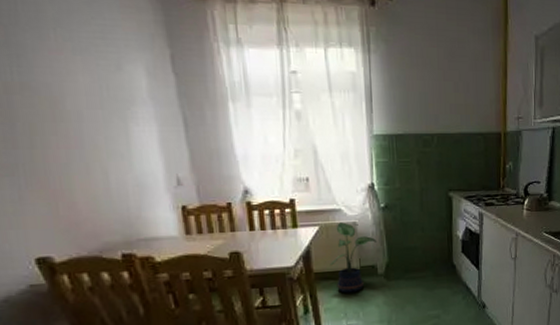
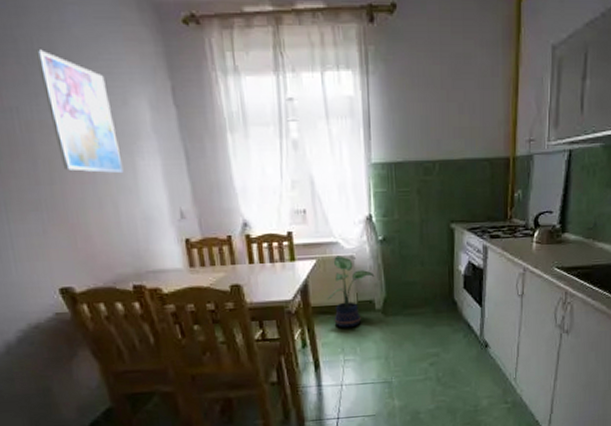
wall art: none [18,10,115,139] -> present [34,49,124,174]

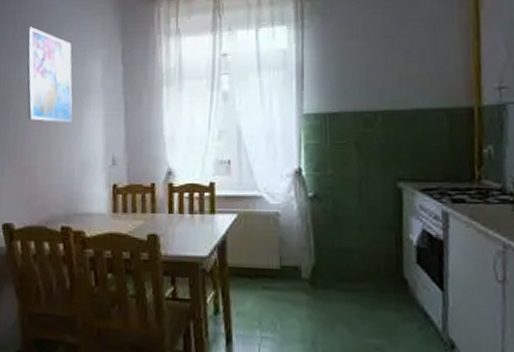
potted plant: present [327,255,375,328] -> none [246,211,303,297]

